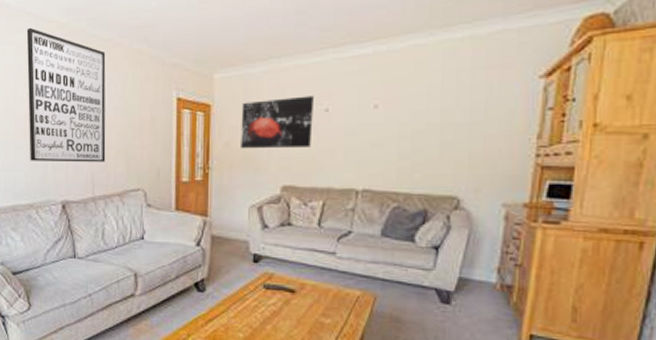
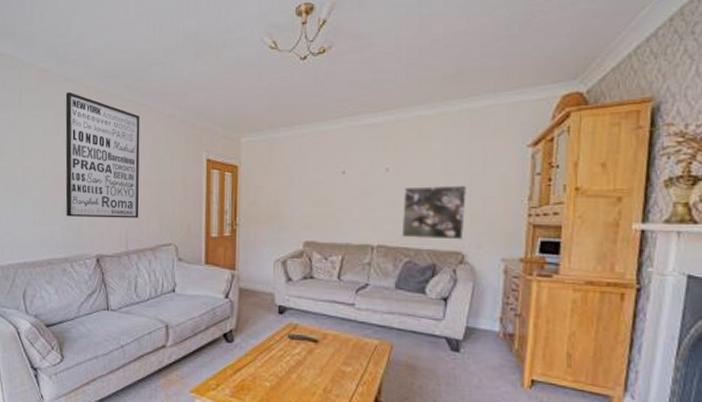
wall art: present [241,96,314,149] -> none [266,159,331,207]
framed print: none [390,122,466,183] -> present [401,185,466,240]

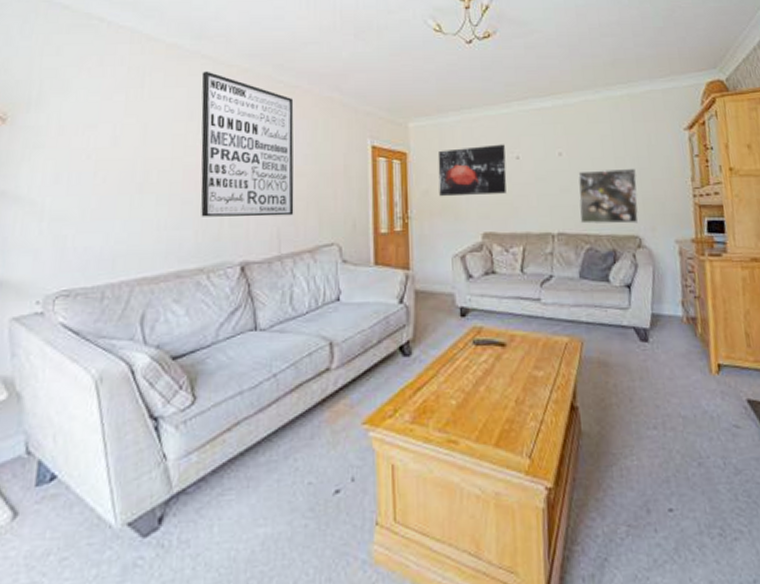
wall art: none [266,159,331,207] -> present [437,144,507,197]

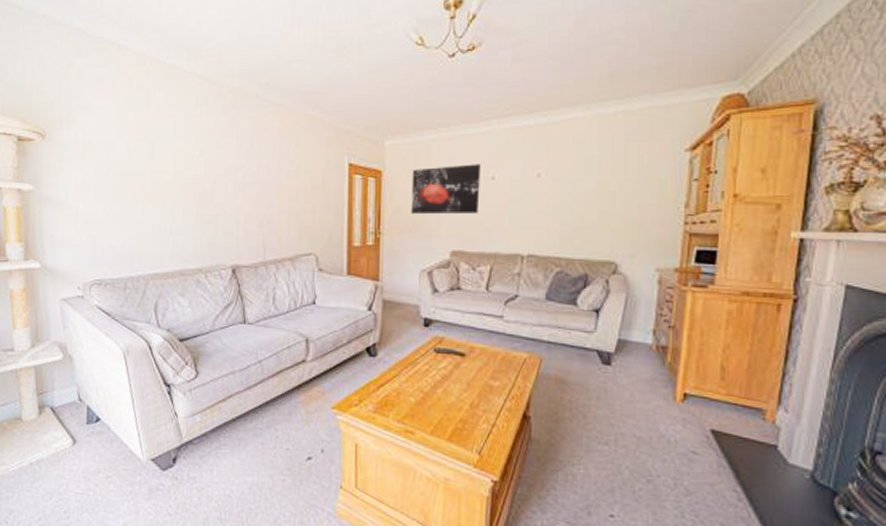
wall art: present [200,71,294,217] -> none [197,90,278,227]
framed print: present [578,168,639,224] -> none [553,191,621,249]

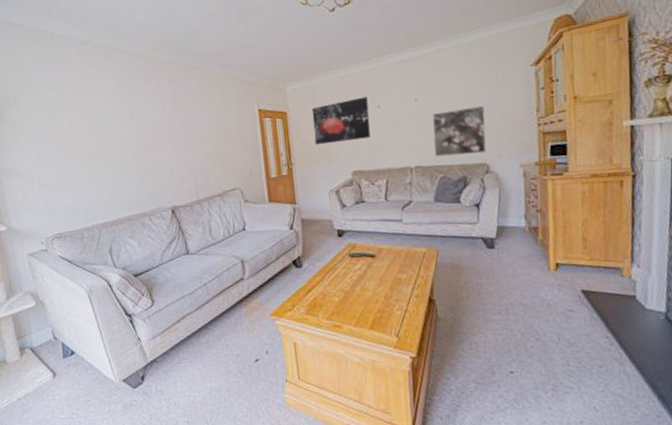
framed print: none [553,191,621,249] -> present [432,105,487,157]

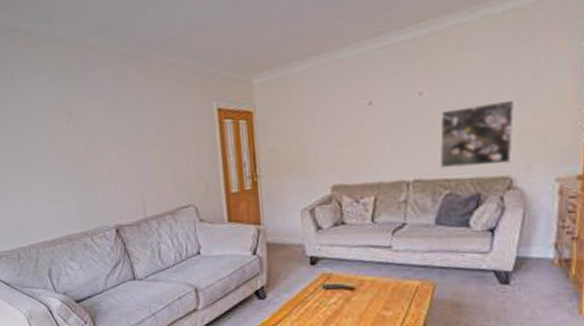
wall art: present [311,96,371,146] -> none [283,90,358,154]

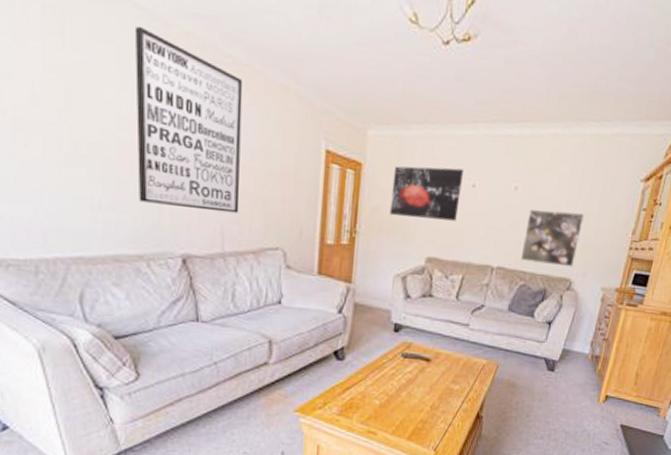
wall art: none [57,53,153,190] -> present [134,25,243,214]
wall art: none [283,90,358,154] -> present [390,166,463,221]

